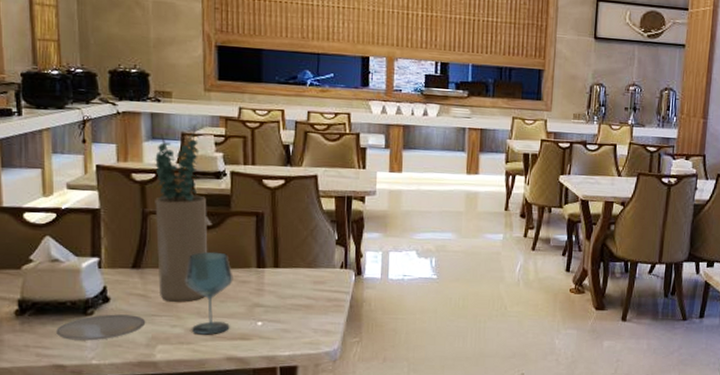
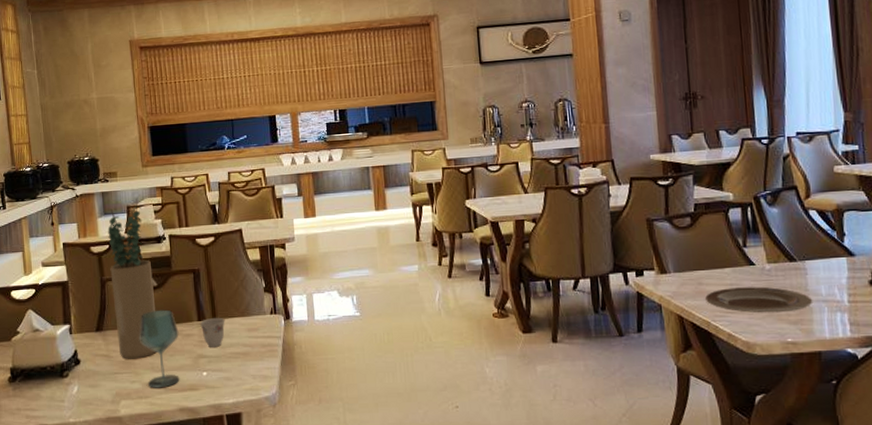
plate: present [56,314,146,341] -> none [40,374,110,401]
teacup: none [258,265,289,297] -> present [199,317,225,347]

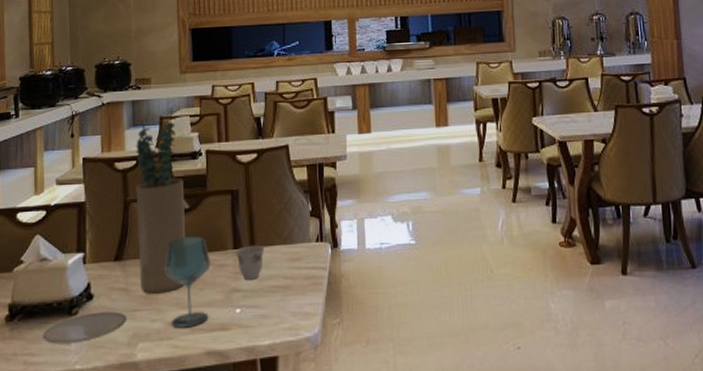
plate: none [40,374,110,401] -> present [43,311,127,344]

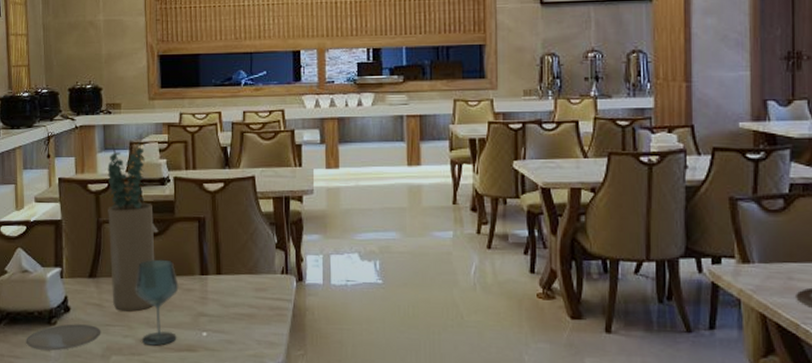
teacup: present [234,244,265,280] -> none [201,272,231,306]

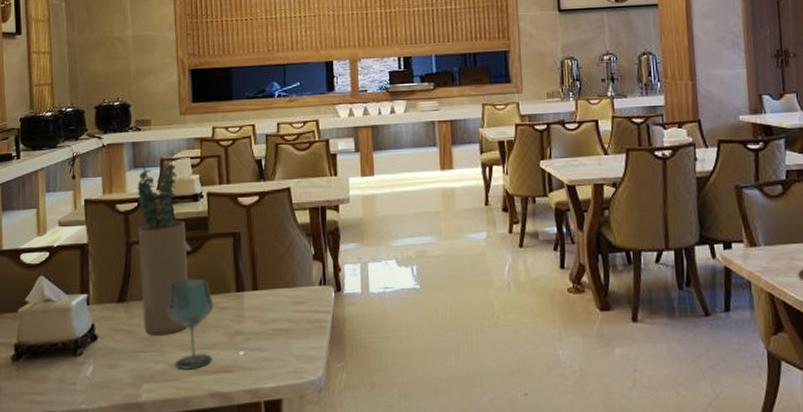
plate: present [26,324,101,351] -> none [49,353,132,384]

